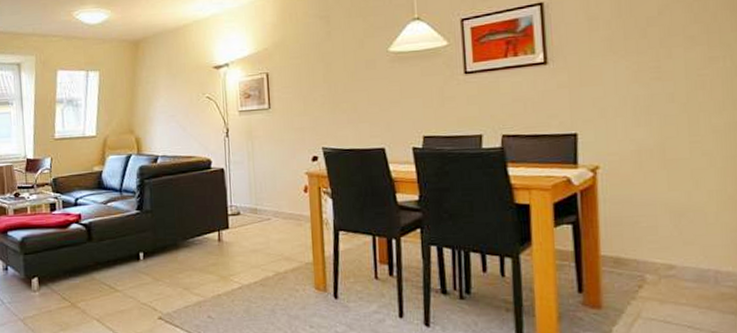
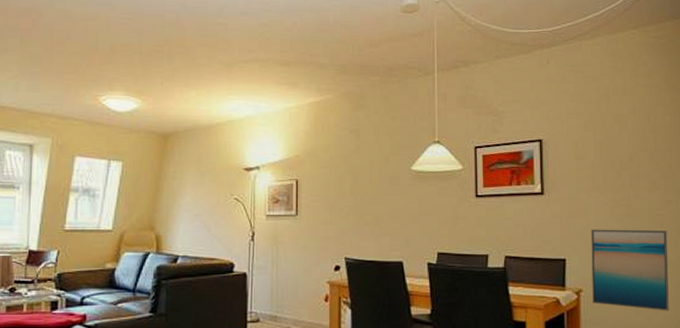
wall art: none [608,92,715,186] -> present [591,229,669,311]

